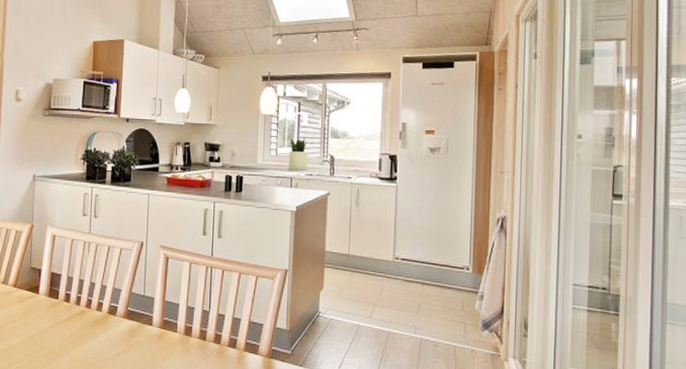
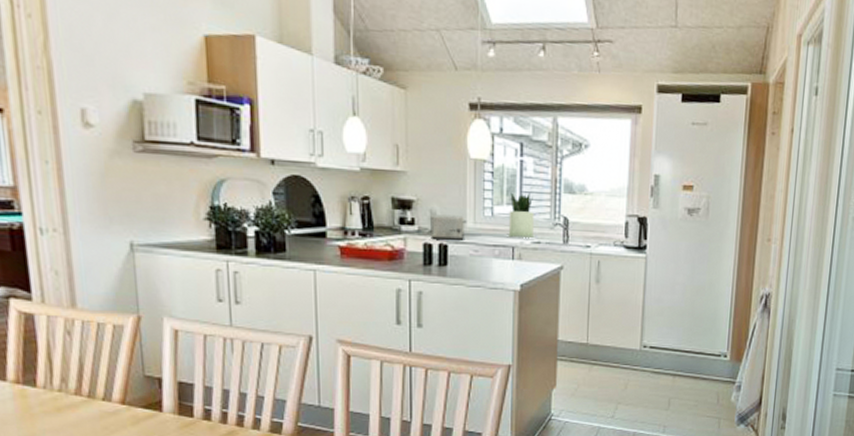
toaster: none [231,154,258,173] -> present [430,214,467,241]

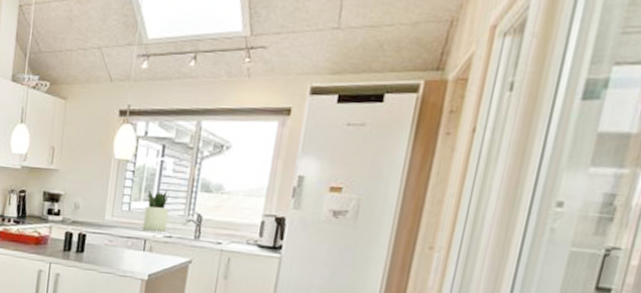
toaster: present [430,214,467,241] -> none [72,207,106,231]

